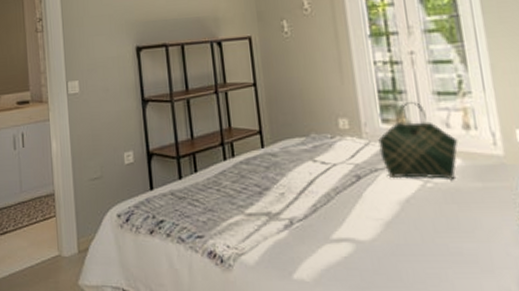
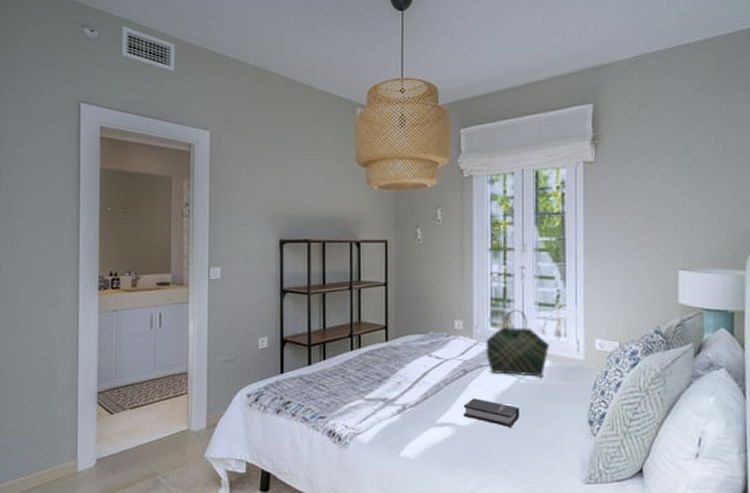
hardback book: none [361,207,433,242] -> present [463,398,520,428]

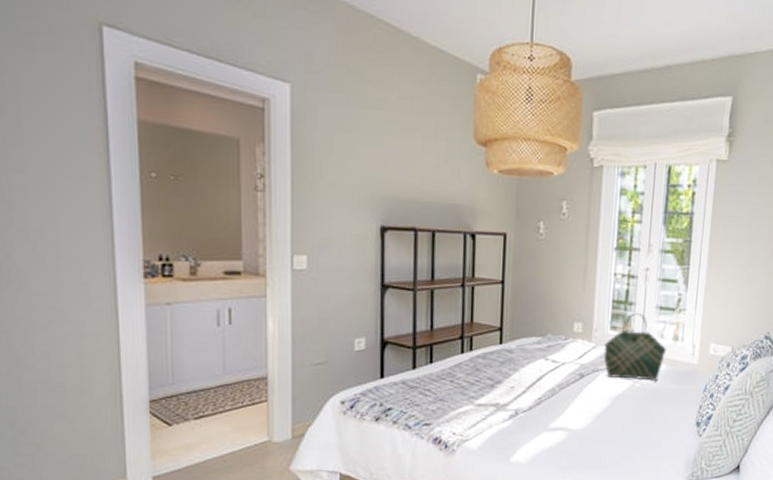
hardback book: present [463,398,520,428] -> none [576,402,633,431]

